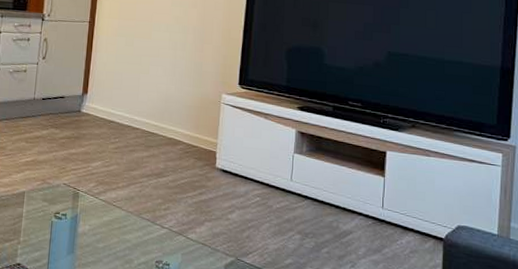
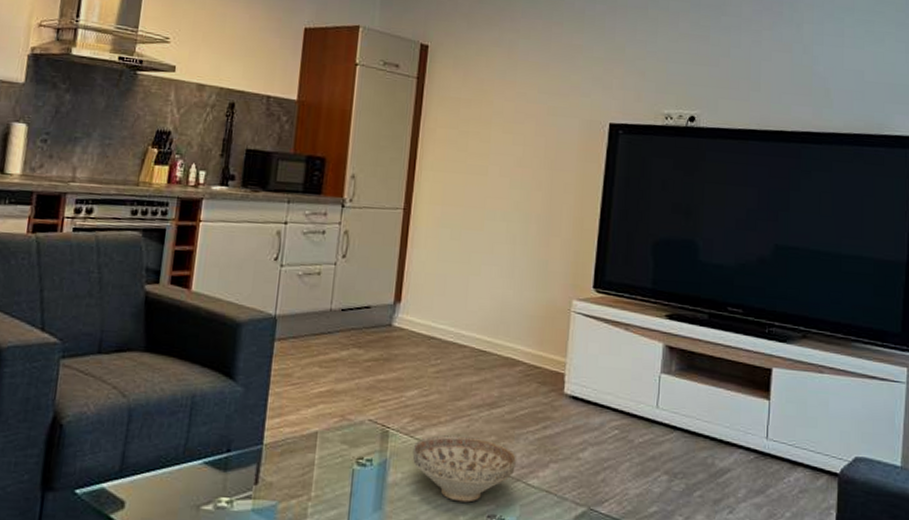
decorative bowl: none [97,197,178,250] -> present [412,434,516,503]

